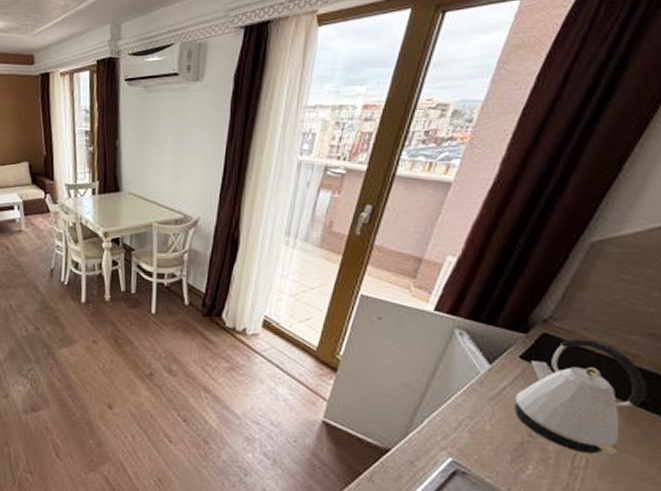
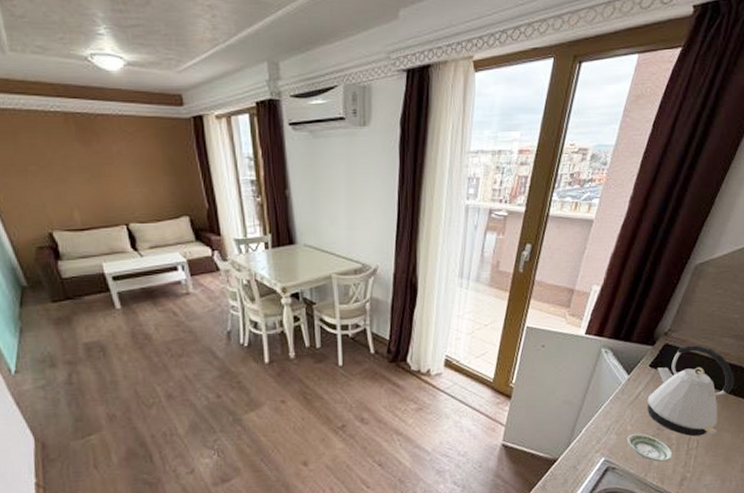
saucer: none [485,435,549,478] -> present [627,433,672,462]

